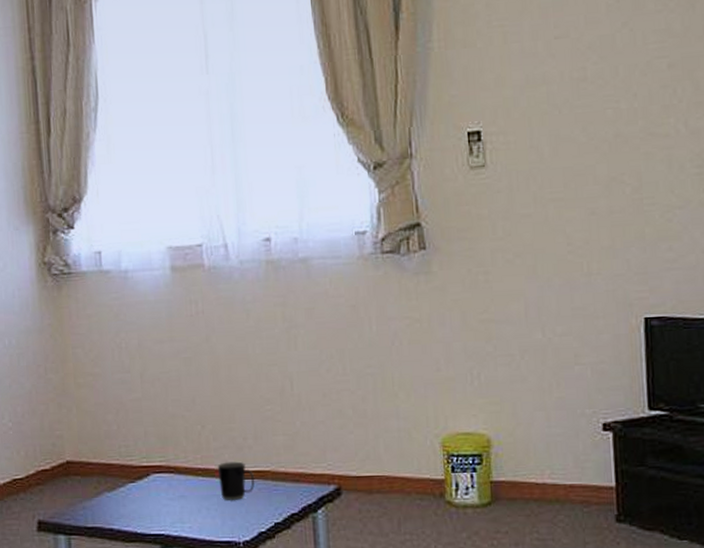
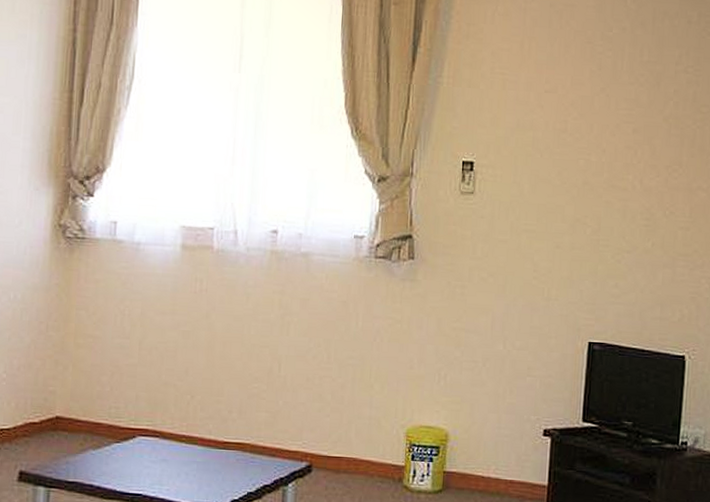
mug: present [217,461,255,501] -> none [200,432,235,469]

